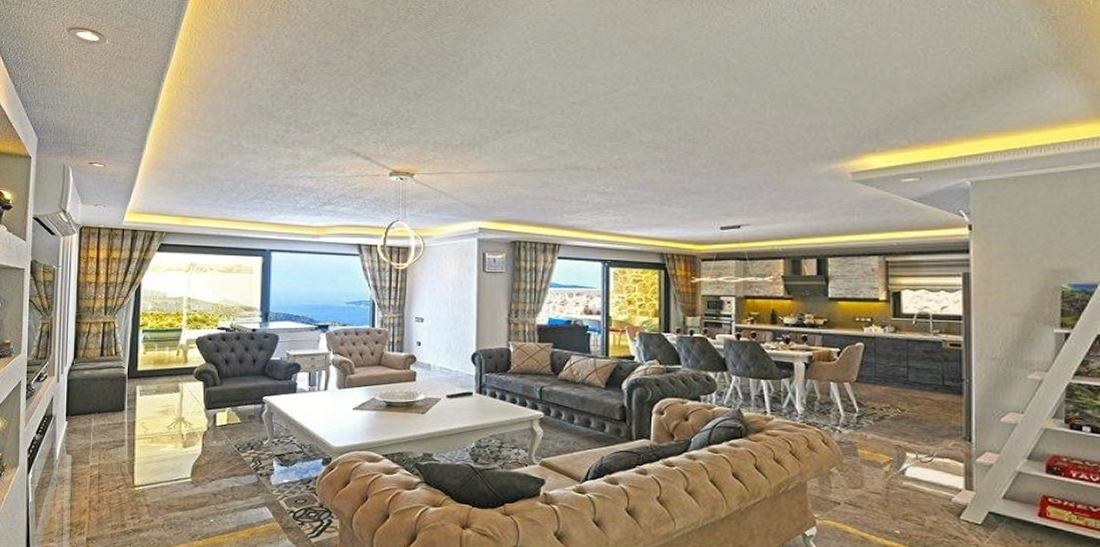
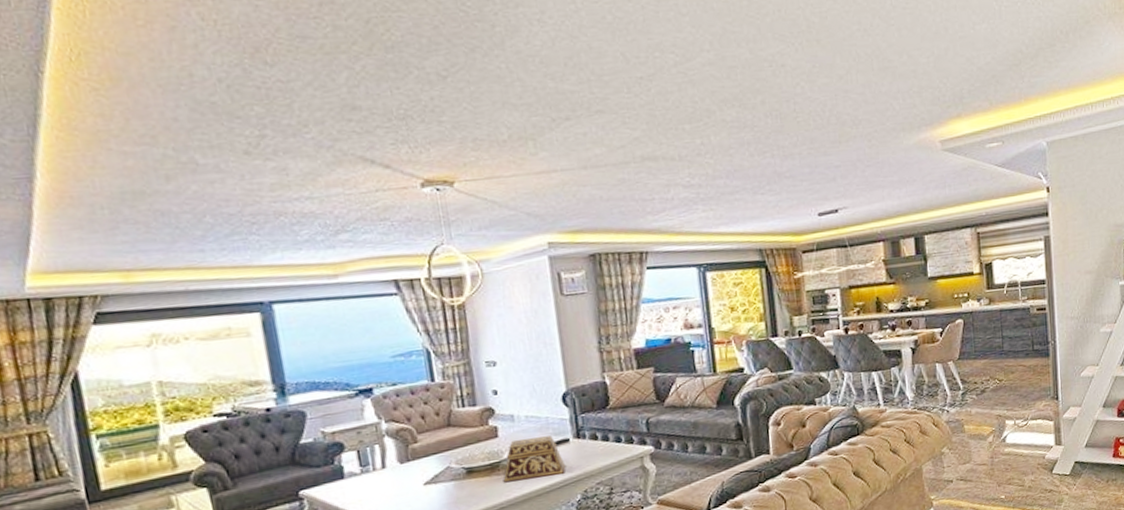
decorative box: none [414,386,466,422] -> present [503,435,566,483]

